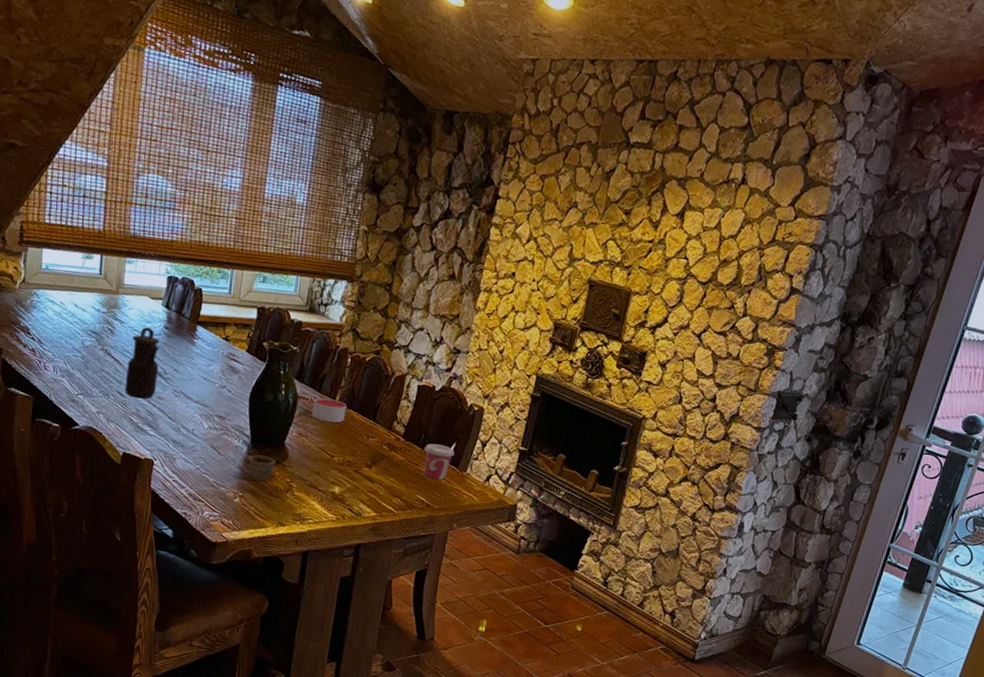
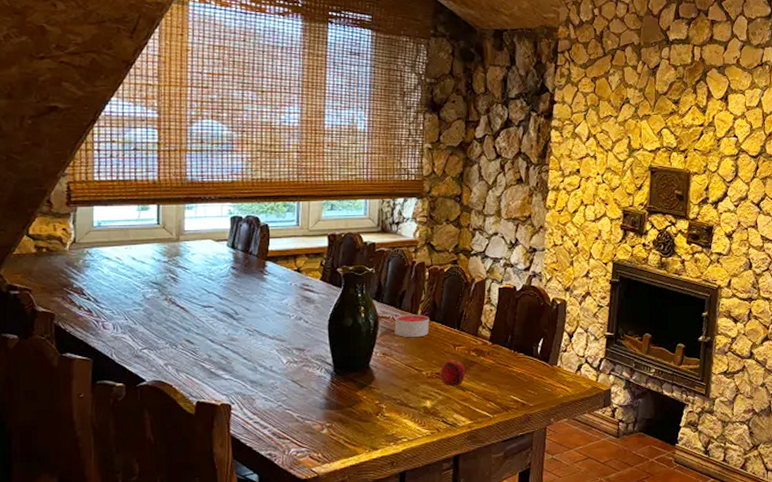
teapot: present [125,327,160,399] -> none [193,270,228,344]
cup: present [246,455,276,482] -> none [331,381,363,408]
fruit: none [351,449,377,477] -> present [440,359,466,386]
cup: present [423,444,454,480] -> none [513,342,543,378]

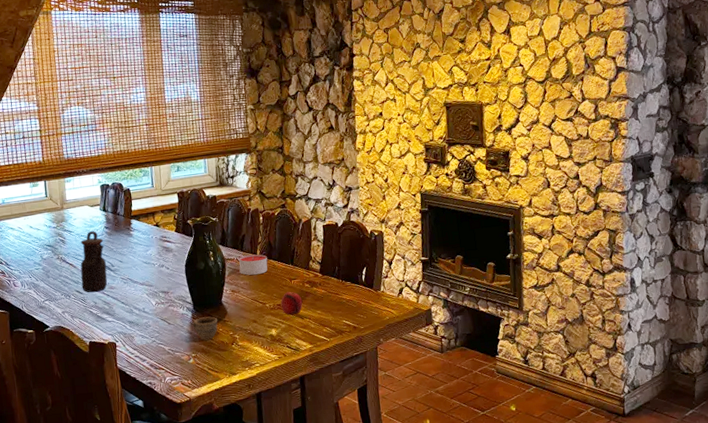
teapot: none [193,270,228,344] -> present [80,231,108,293]
cup: none [331,381,363,408] -> present [192,316,218,340]

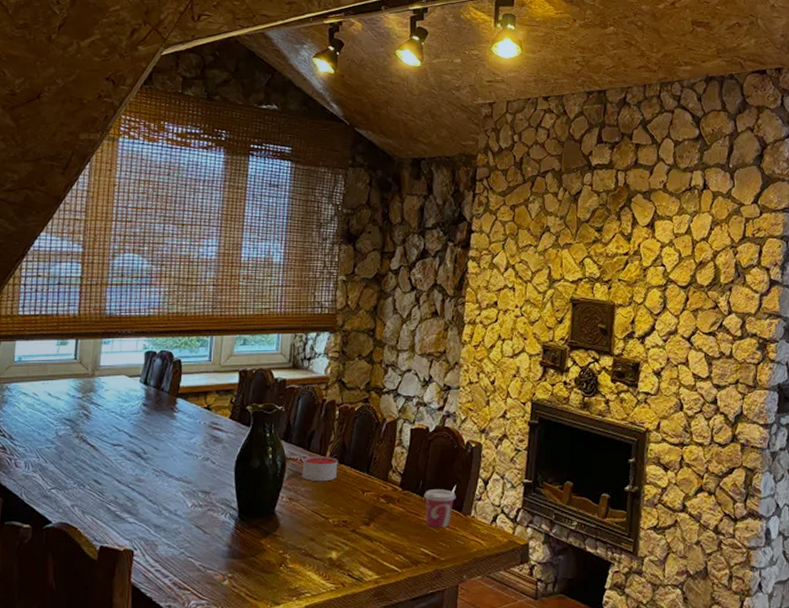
teapot: present [80,231,108,293] -> none [101,407,138,484]
cup: present [192,316,218,340] -> none [234,528,267,558]
fruit: present [281,291,303,315] -> none [347,506,374,536]
cup: none [340,271,367,304] -> present [424,489,456,528]

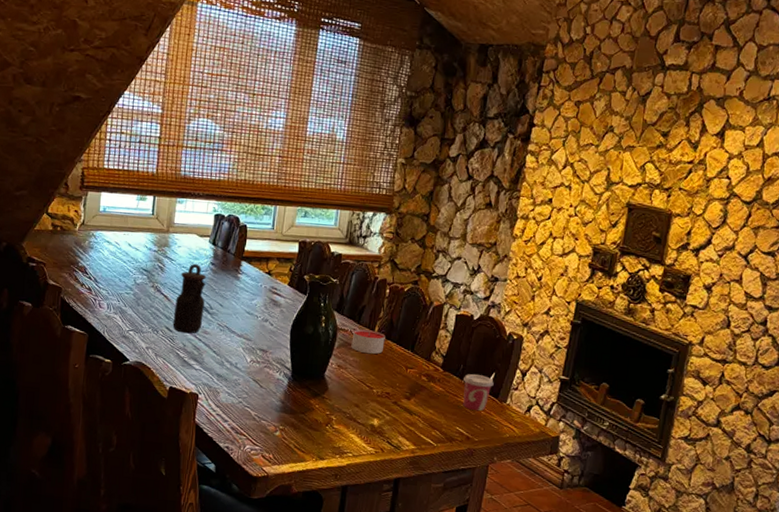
teapot: none [101,407,138,484] -> present [172,264,206,334]

